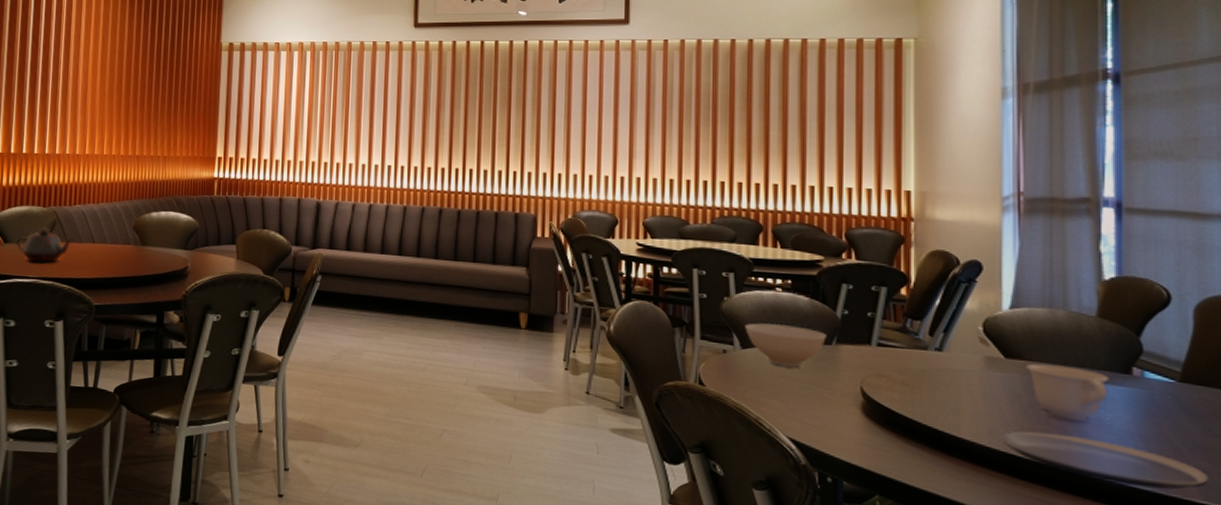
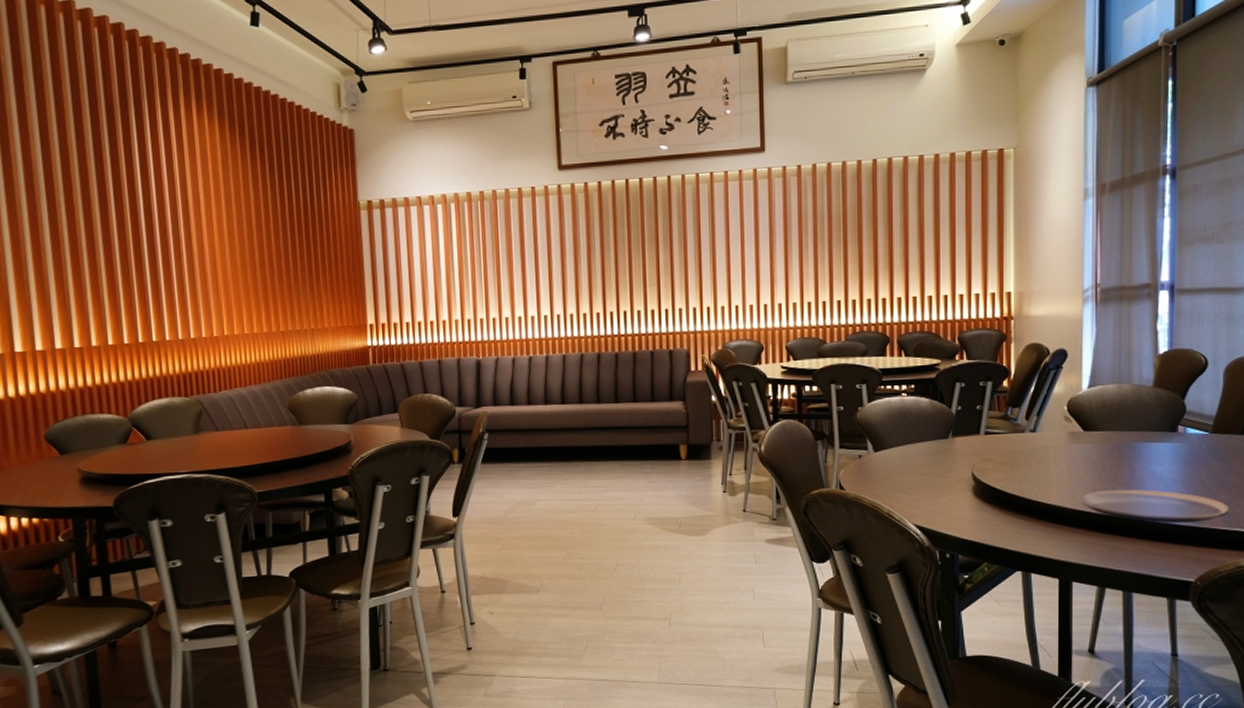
teapot: present [15,227,75,264] -> none [159,418,226,457]
bowl: present [745,323,826,368] -> none [877,426,944,463]
teacup: present [1026,363,1110,425] -> none [1099,431,1161,479]

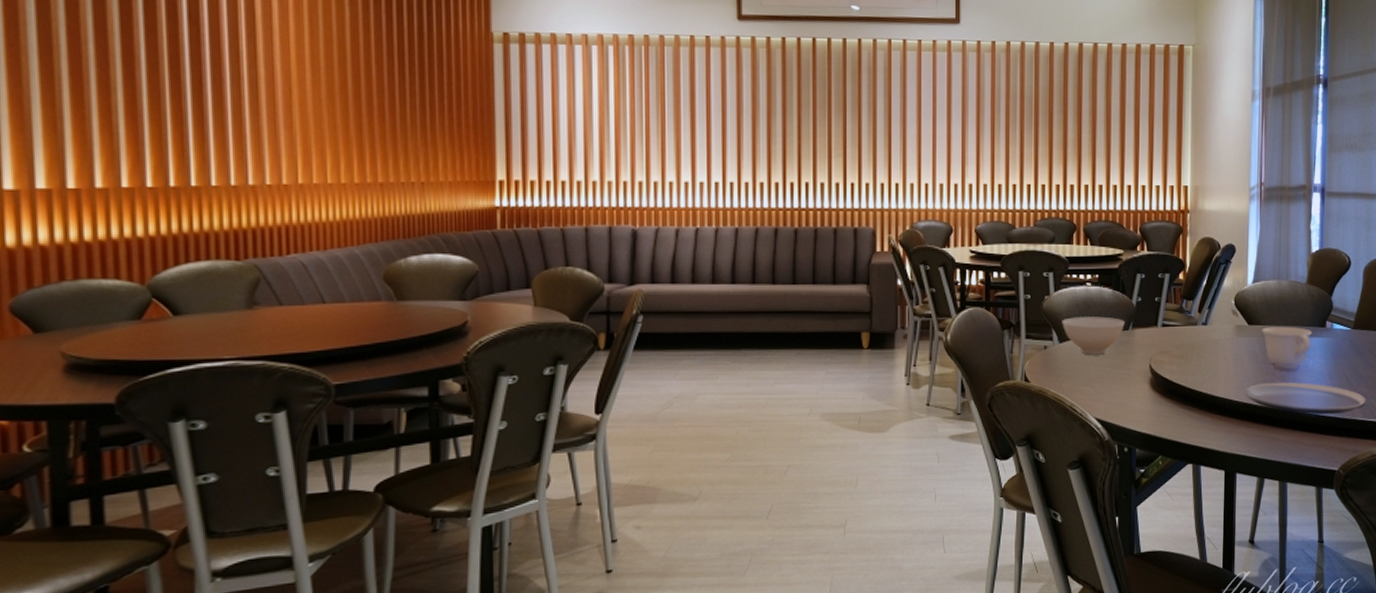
bowl: none [877,426,944,463] -> present [1062,316,1125,355]
teacup: none [1099,431,1161,479] -> present [1261,326,1313,372]

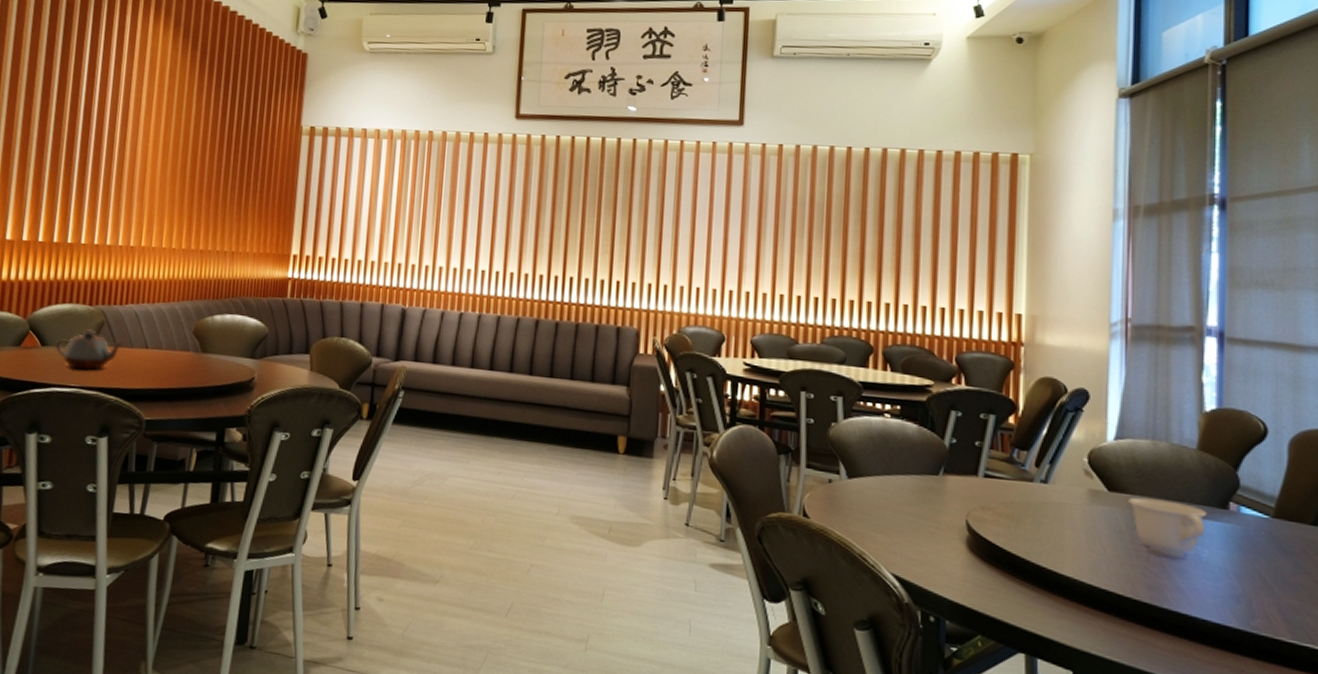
teapot: none [193,289,294,338] -> present [54,329,125,371]
bowl: present [1062,316,1125,355] -> none [852,451,934,500]
plate: present [1244,382,1366,415] -> none [1103,568,1298,629]

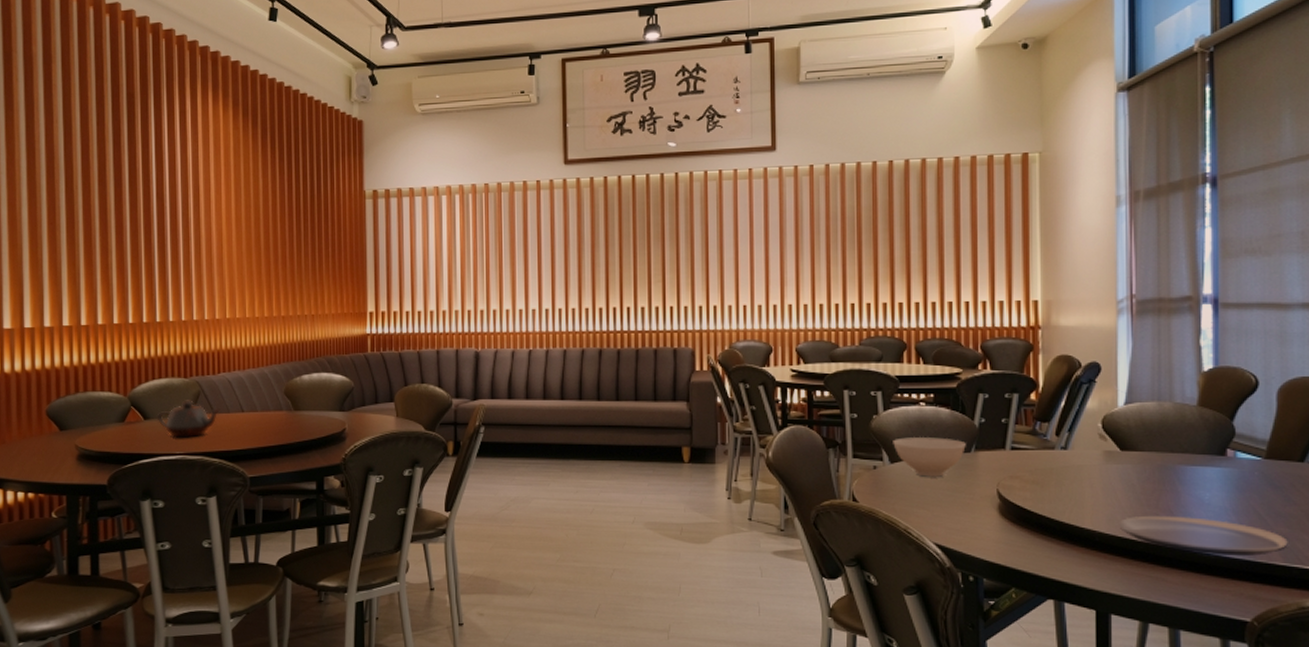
bowl: none [852,451,934,500] -> present [893,437,966,477]
plate: none [1103,568,1298,629] -> present [1118,515,1288,557]
teacup: present [1128,497,1208,561] -> none [1138,453,1208,505]

